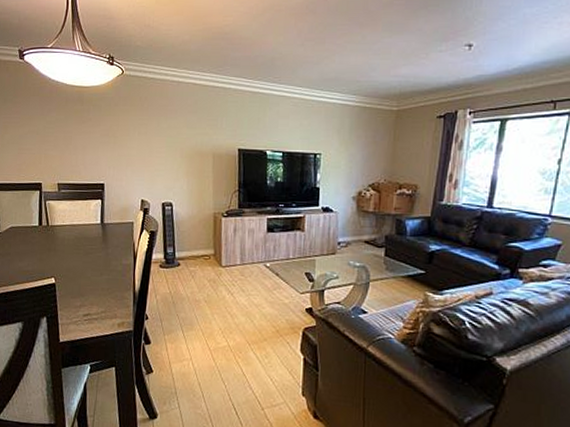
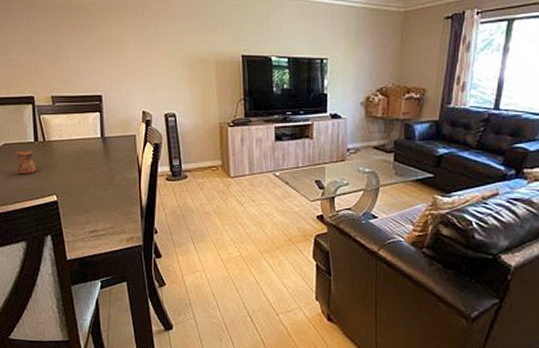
cup: none [20,234,39,257] -> present [16,150,37,175]

